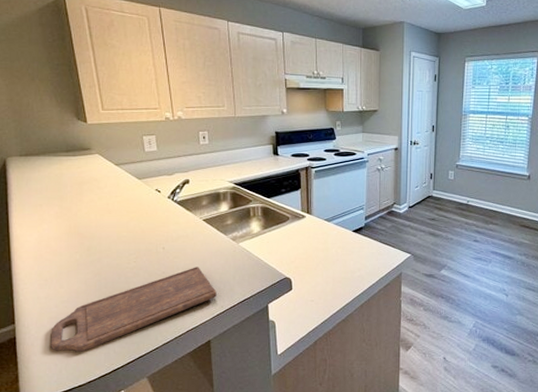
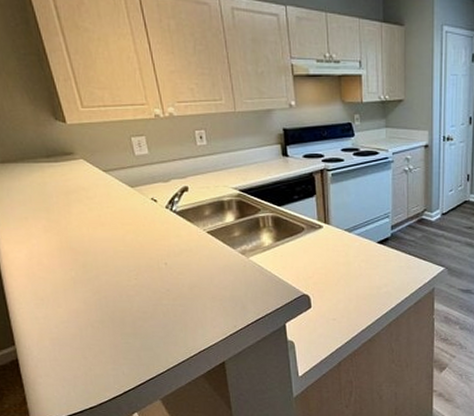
cutting board: present [50,267,217,353] -> none [54,284,228,375]

